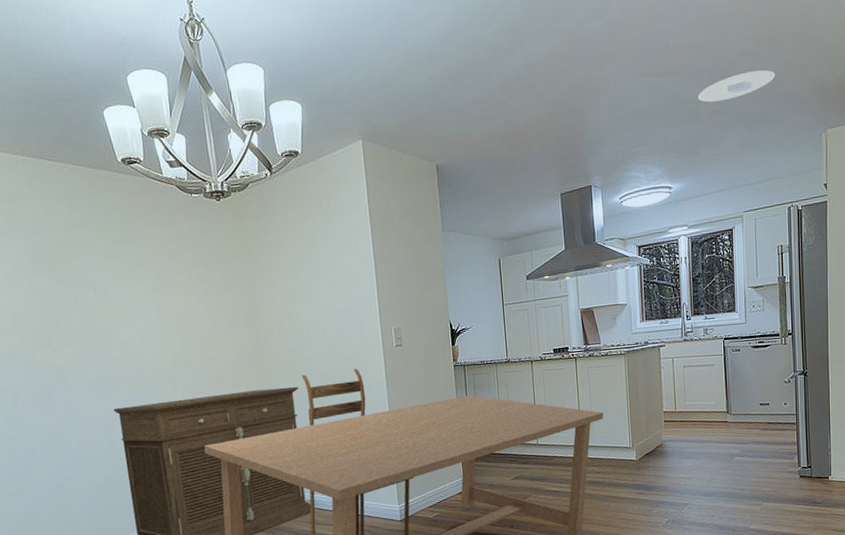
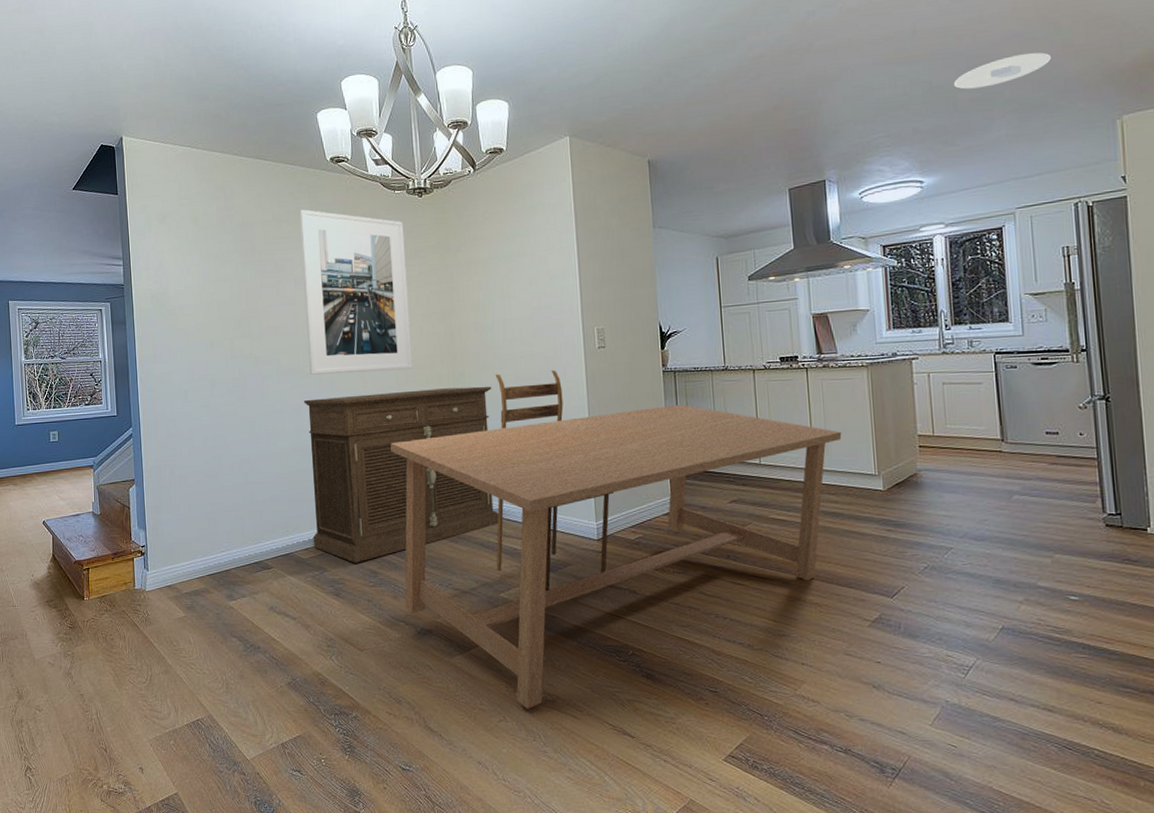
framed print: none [93,213,221,383] -> present [299,209,413,375]

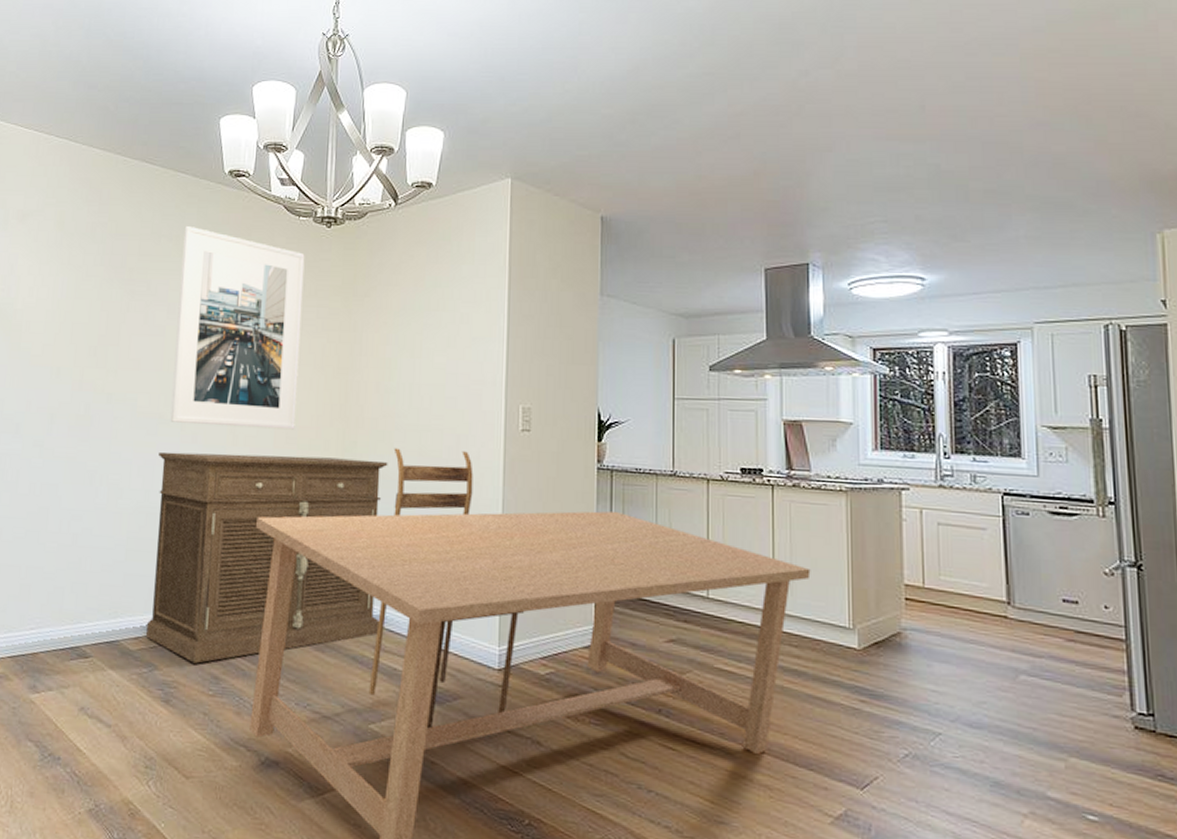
recessed light: present [953,52,1052,90] -> none [965,145,1082,179]

